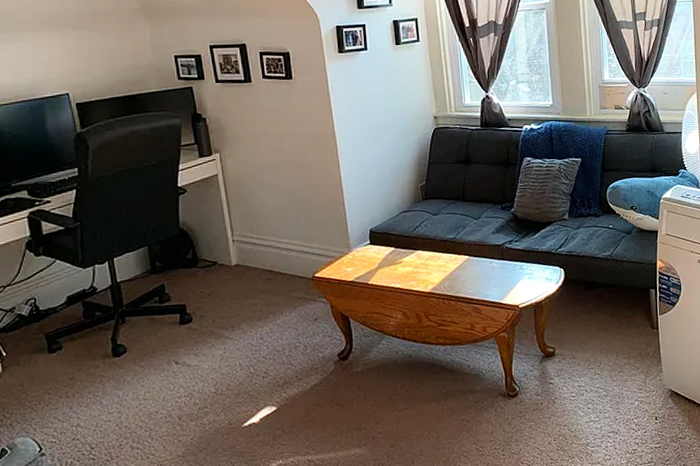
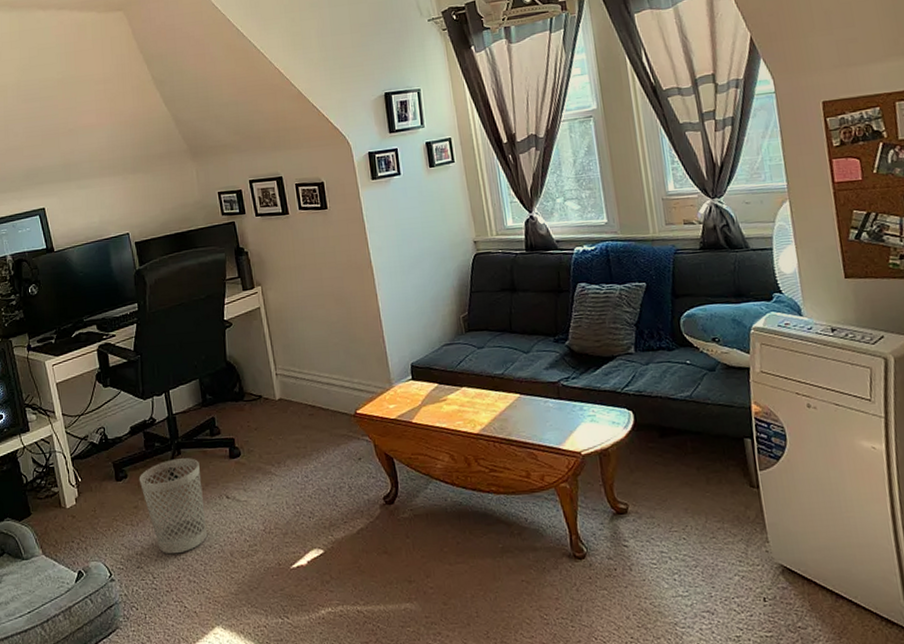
wastebasket: none [76,326,153,424] -> present [139,458,207,555]

